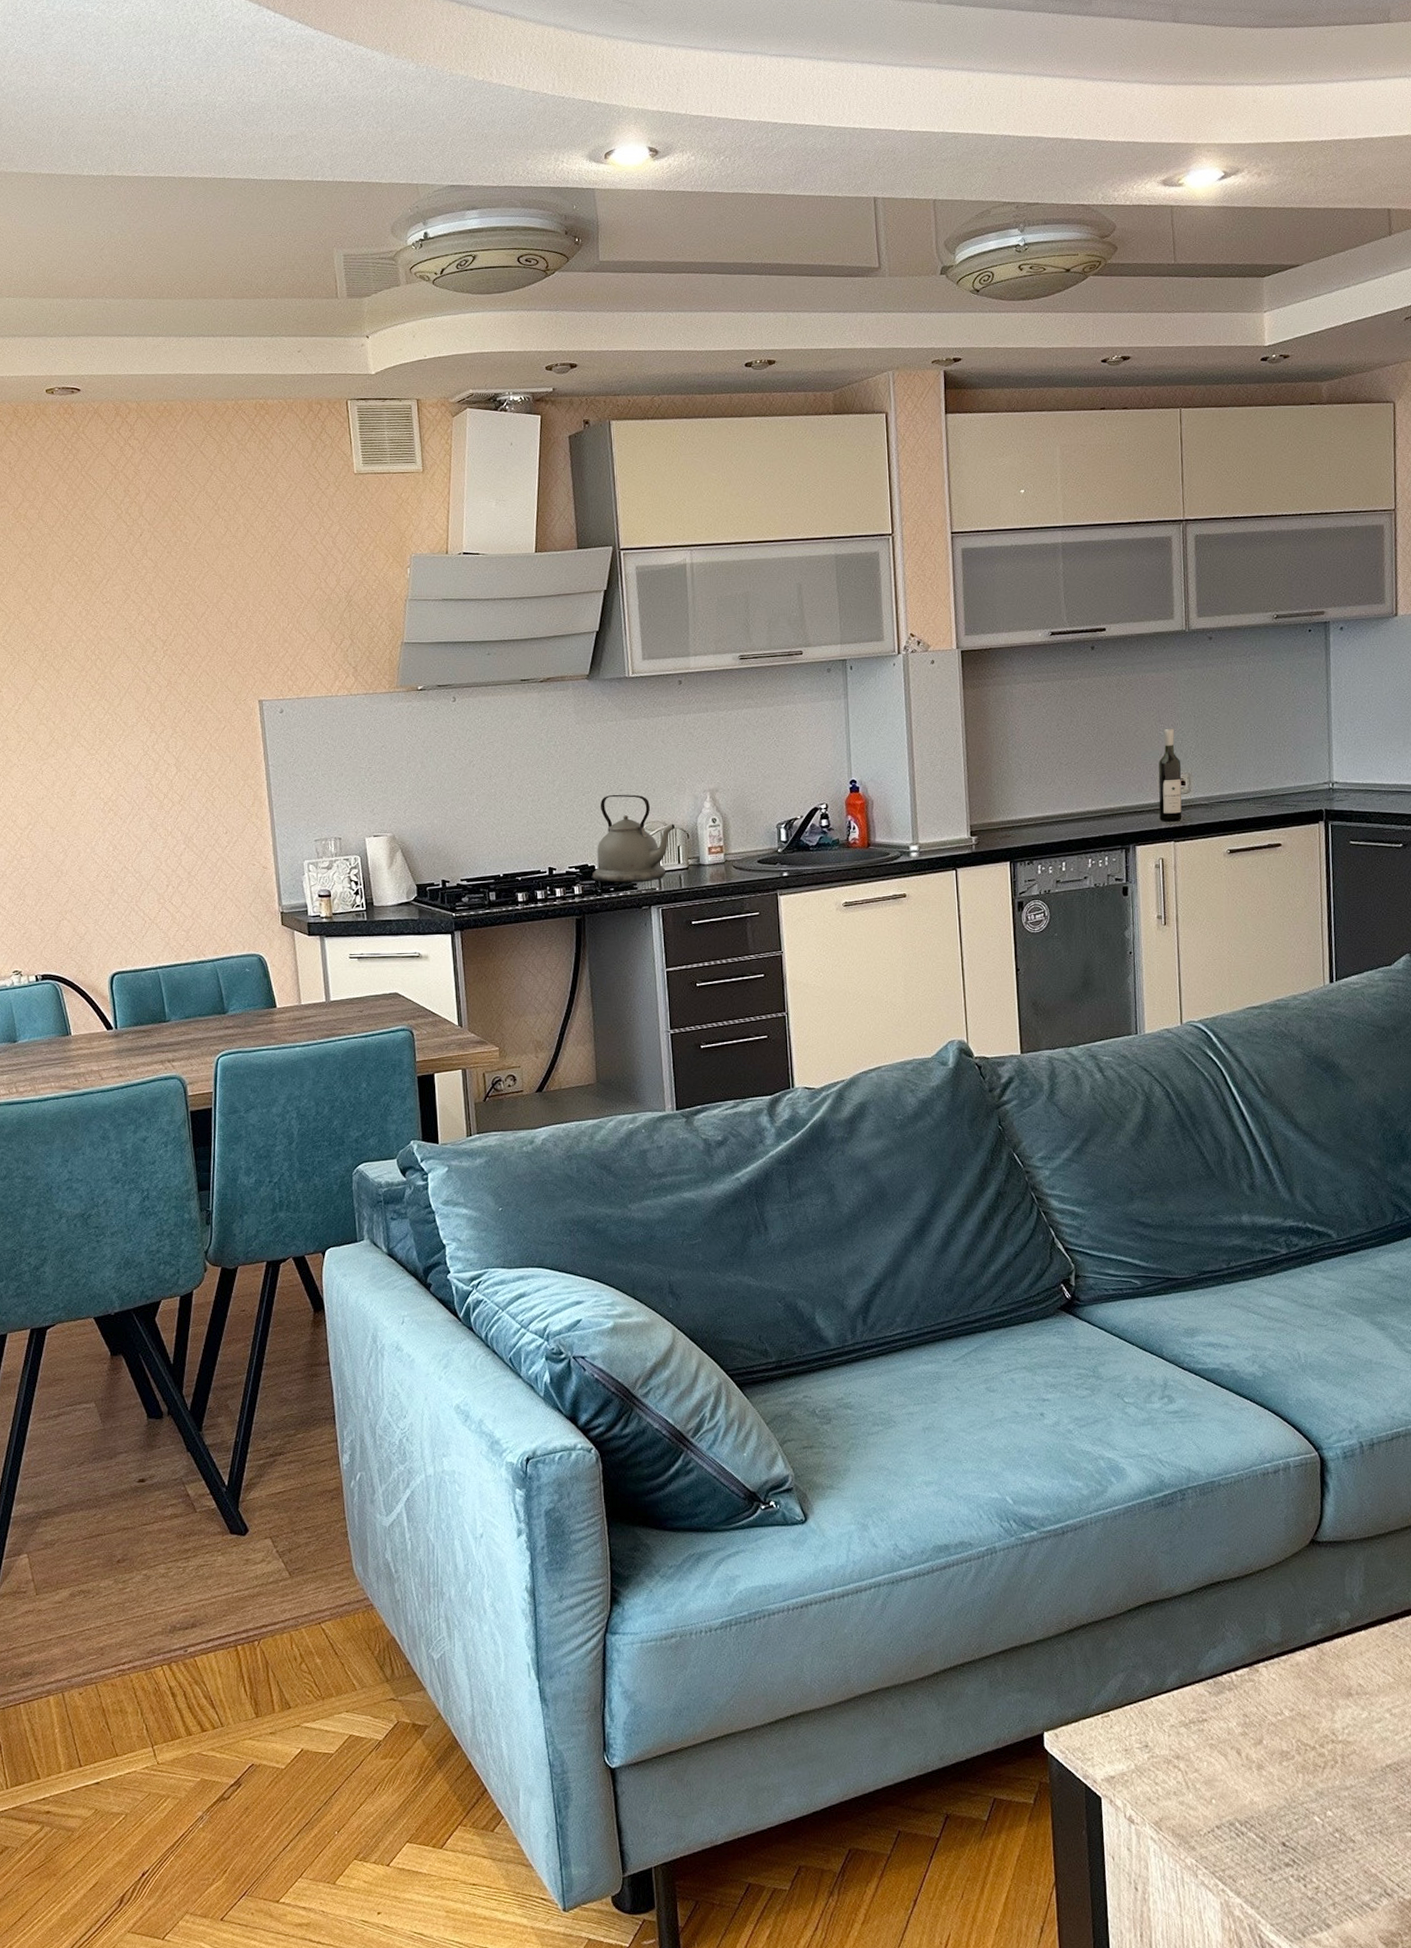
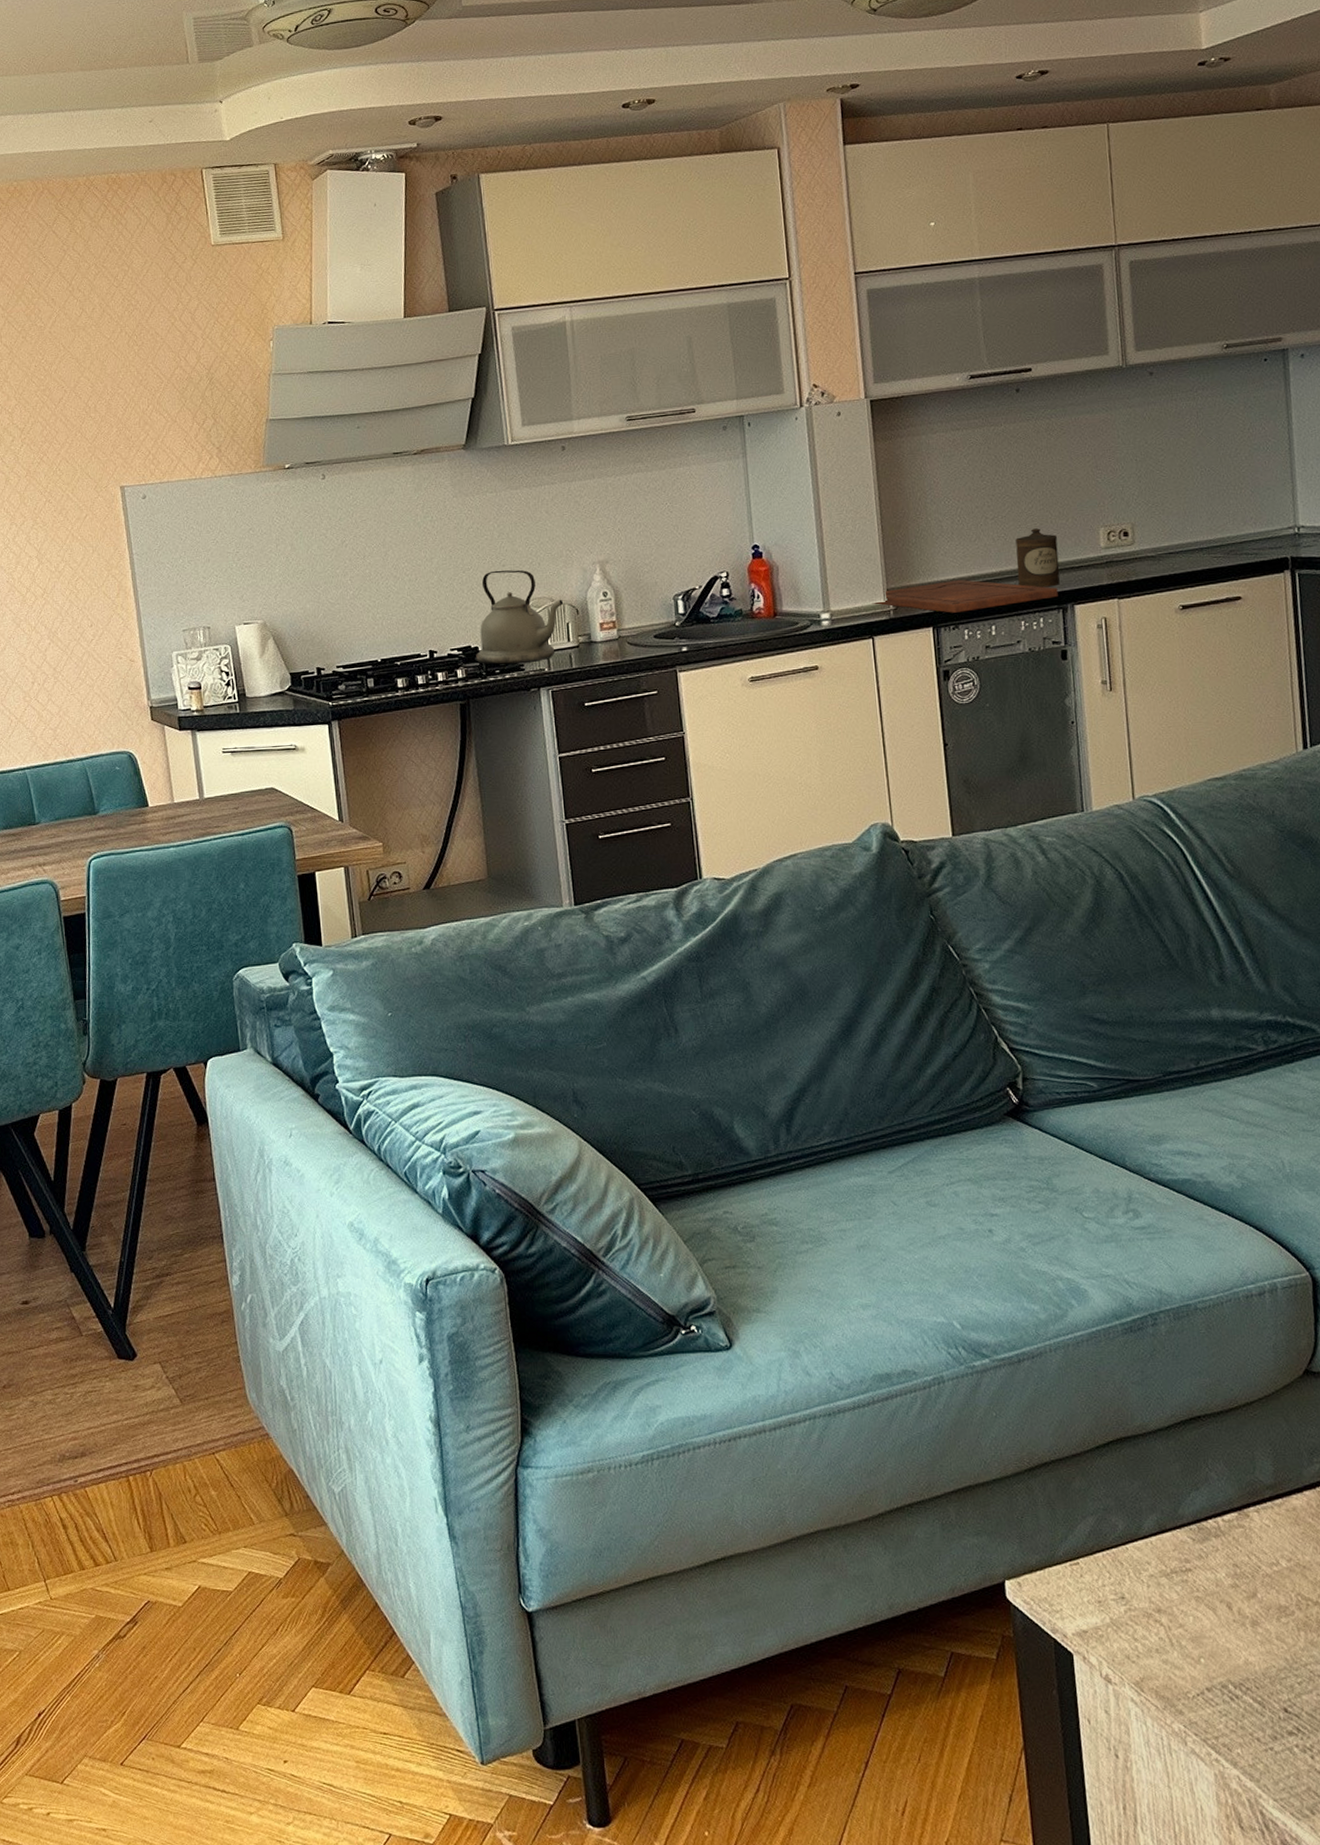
cutting board: none [956,818,1122,849] -> present [872,579,1058,613]
canister: none [1086,775,1124,829] -> present [1015,528,1060,588]
bottle: present [1158,728,1182,822] -> none [1096,474,1126,578]

